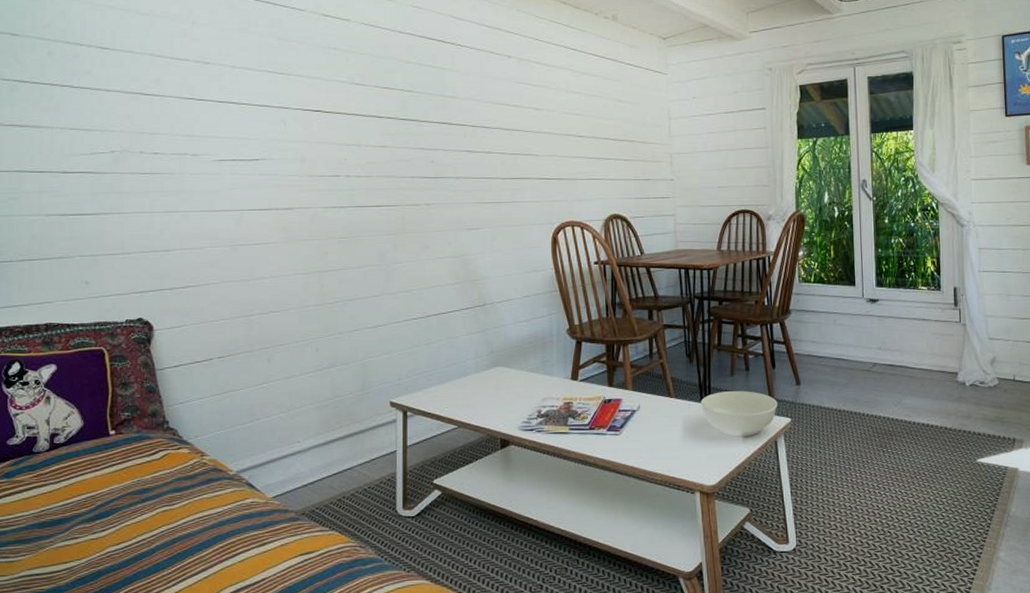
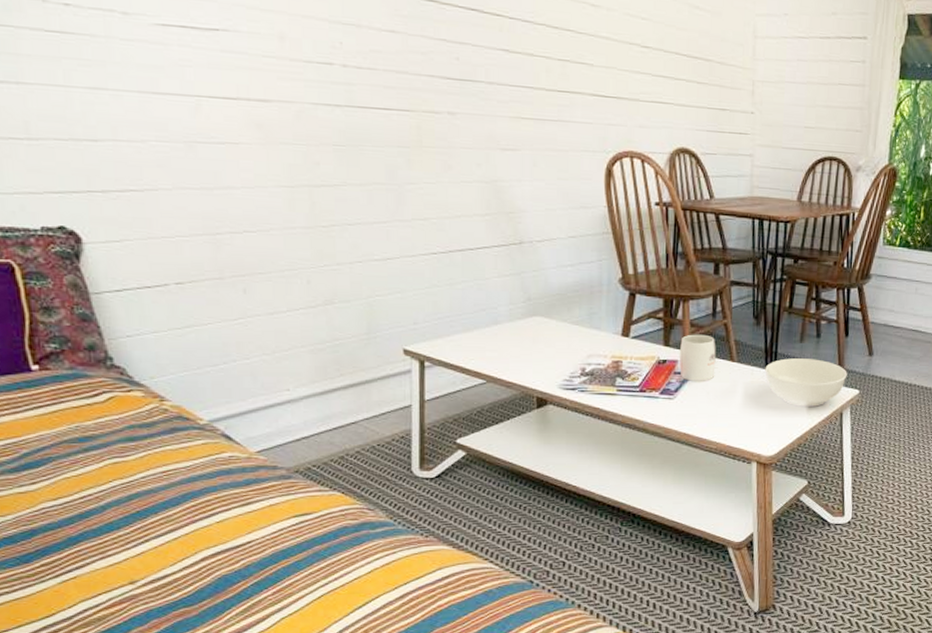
mug: none [623,374,656,418] -> present [679,334,716,381]

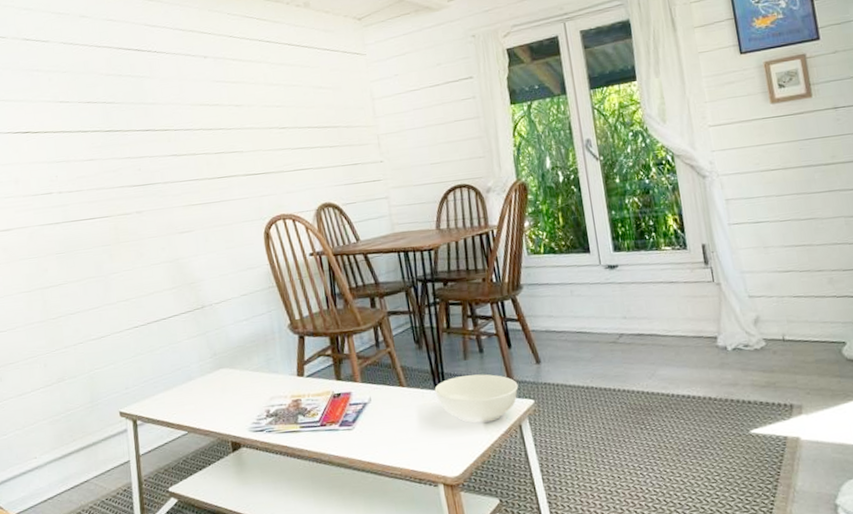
mug: present [679,334,716,381] -> none [350,364,388,411]

